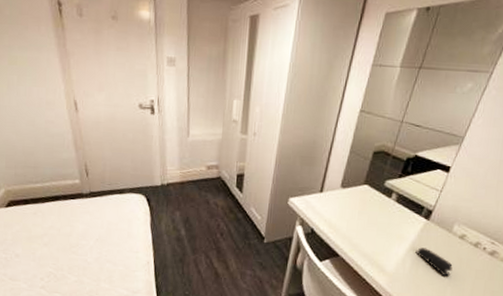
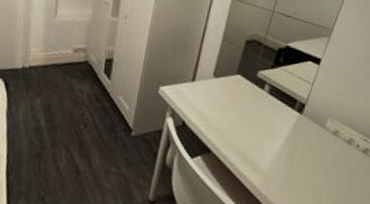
stapler: present [415,247,453,277] -> none [290,144,327,177]

